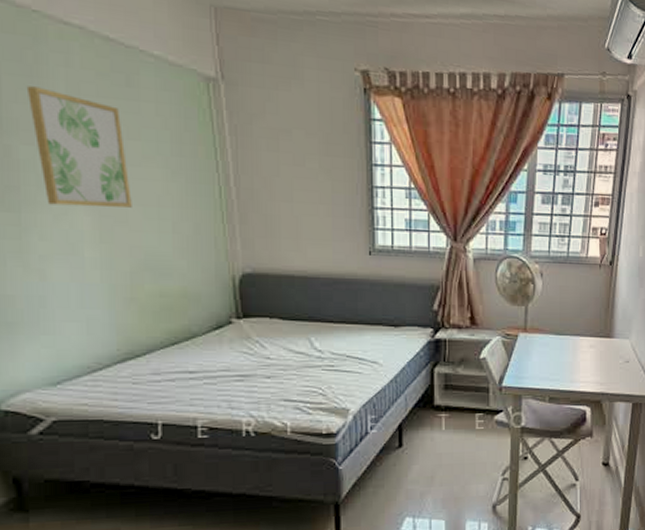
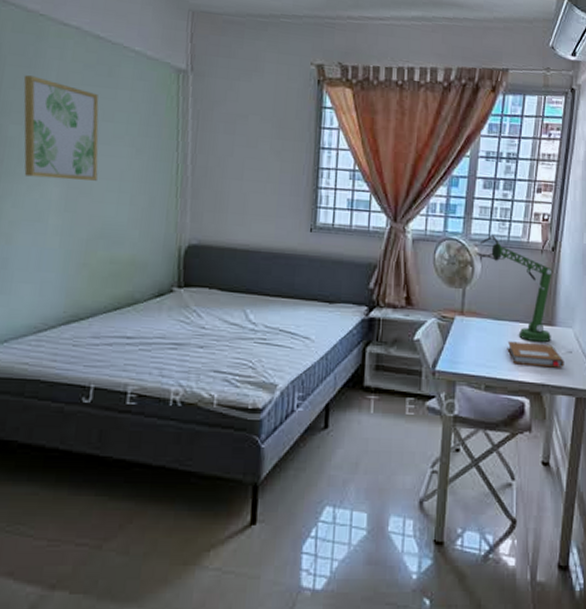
desk lamp: none [536,251,611,355] -> present [475,234,553,343]
notebook: none [569,355,622,377] -> present [507,341,564,368]

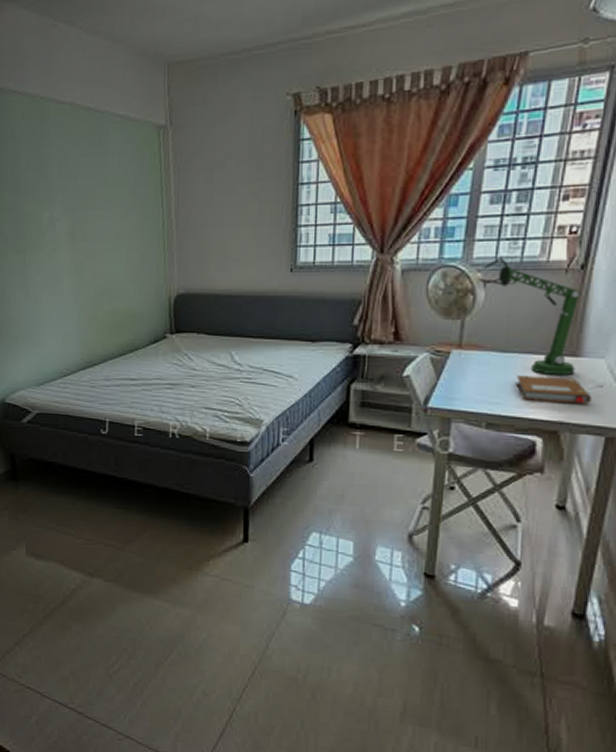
wall art: present [23,75,99,181] -> none [34,156,98,246]

